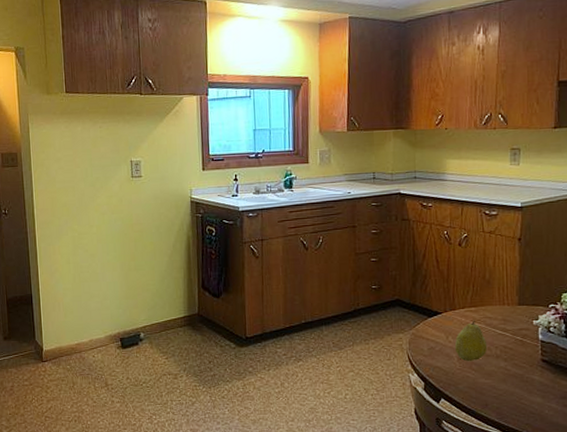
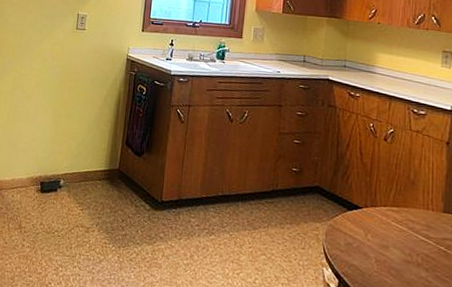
fruit: present [454,320,488,362] -> none [373,220,408,266]

